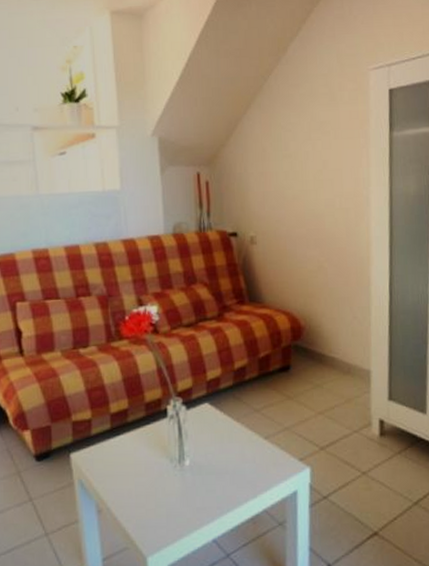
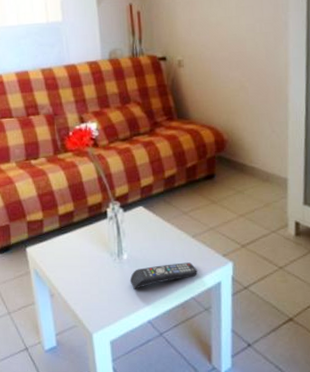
remote control: none [192,468,271,502] -> present [129,262,198,289]

